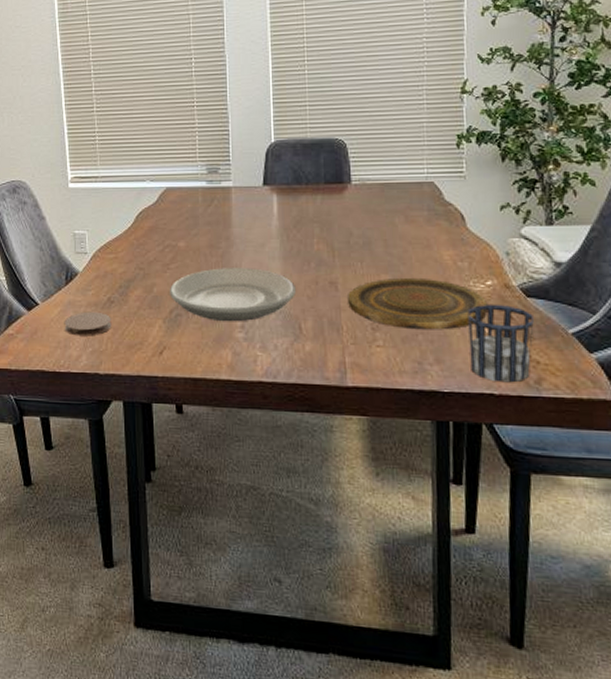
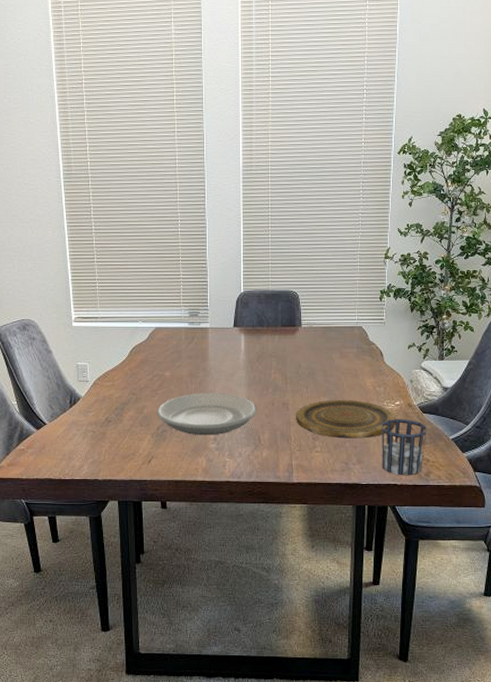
coaster: present [64,311,112,336] -> none [68,429,109,450]

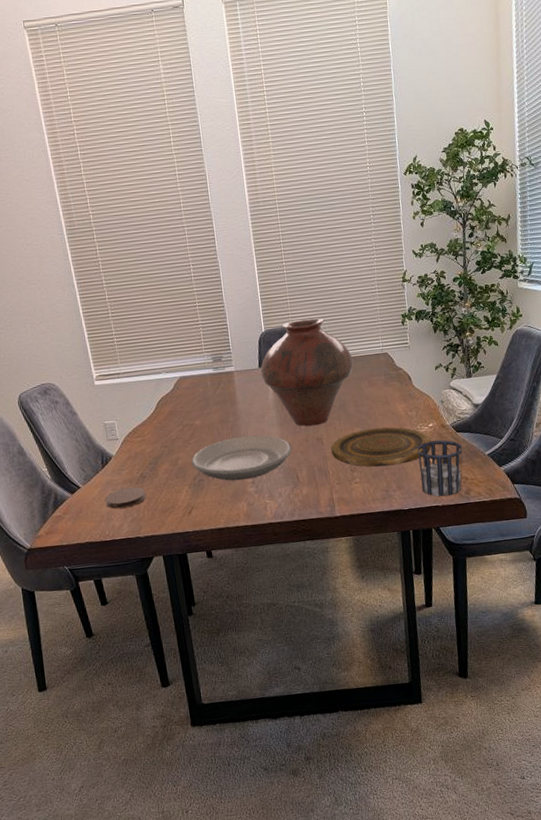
coaster: none [68,429,109,450] -> present [104,486,146,510]
vase: none [235,285,327,390] -> present [260,318,354,427]

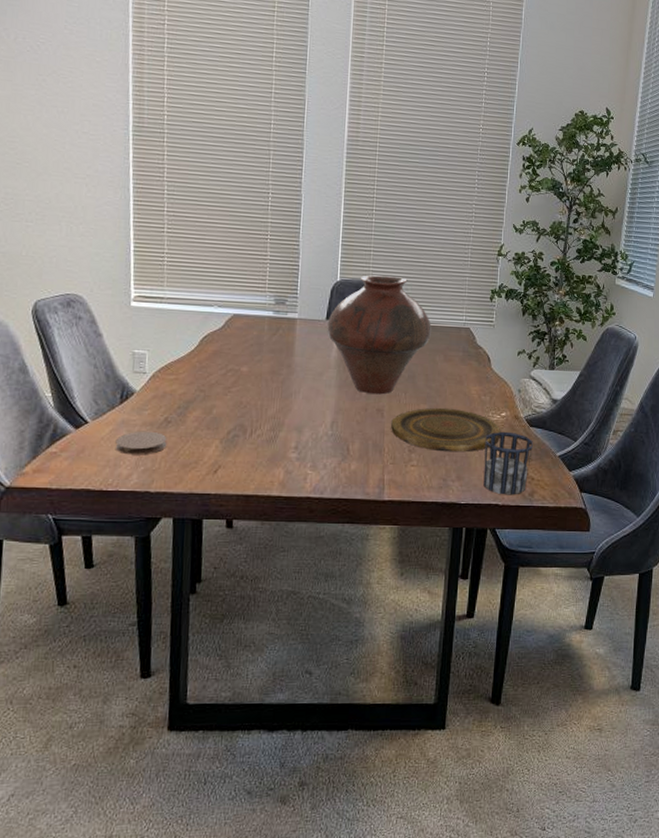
plate: present [192,435,292,481] -> none [229,393,347,443]

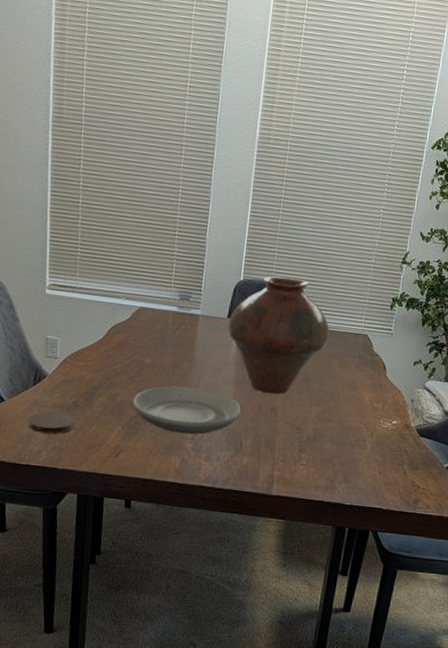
plate: none [229,393,347,443] -> present [131,386,242,435]
plate: present [391,407,501,453] -> none [283,410,391,457]
cup: present [483,431,533,495] -> none [369,439,422,501]

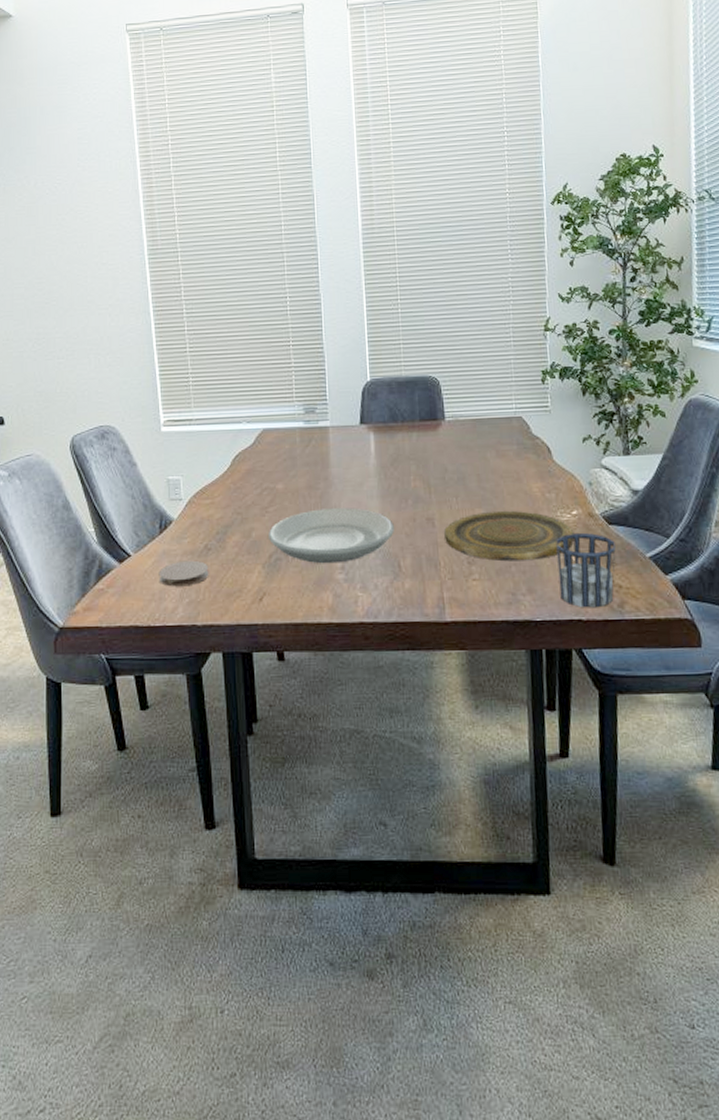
vase: present [228,276,330,395] -> none [362,369,478,502]
plate: none [283,410,391,457] -> present [444,510,575,562]
cup: none [369,439,422,501] -> present [556,532,616,608]

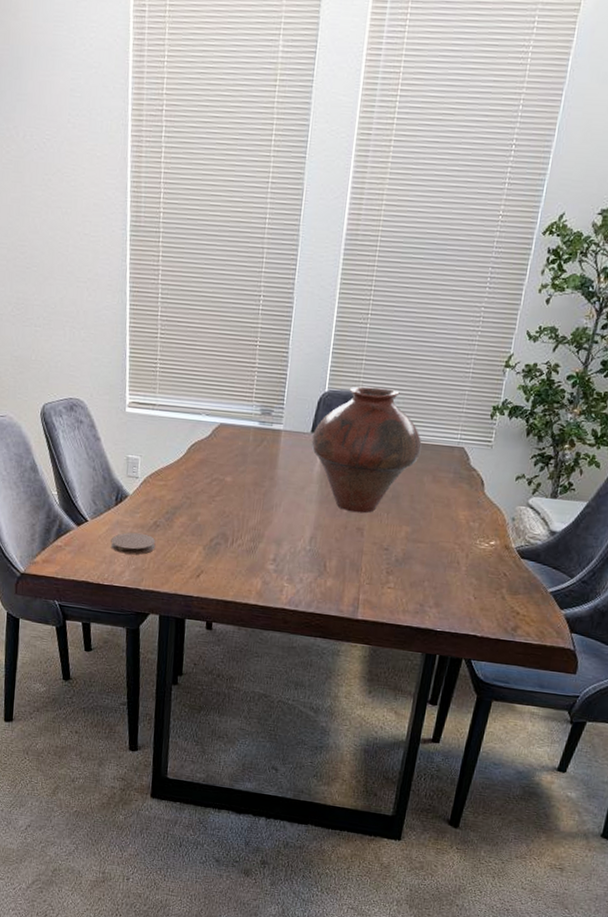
plate: present [269,508,394,564] -> none [212,505,326,556]
vase: none [362,369,478,502] -> present [311,386,422,513]
plate: present [444,510,575,562] -> none [370,530,488,580]
cup: present [556,532,616,608] -> none [462,561,523,628]

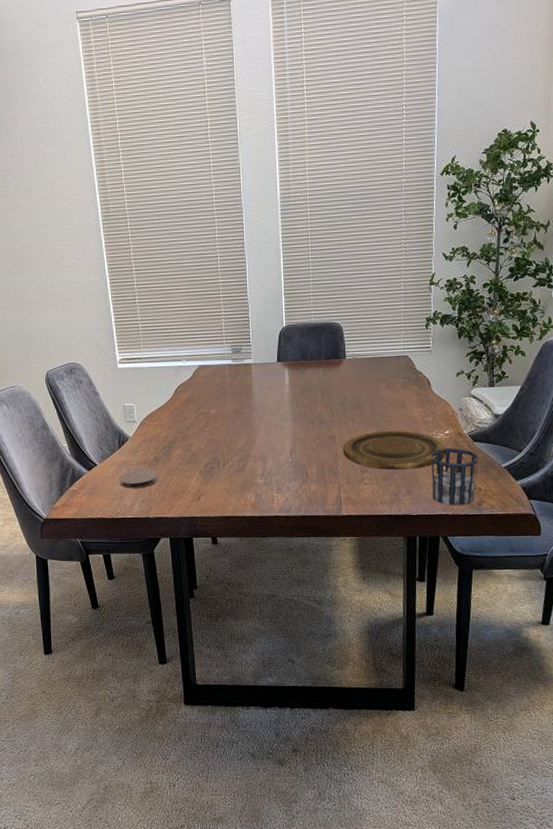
vase: present [311,386,422,513] -> none [278,316,372,424]
plate: none [370,530,488,580] -> present [343,430,446,470]
cup: none [462,561,523,628] -> present [431,448,478,506]

